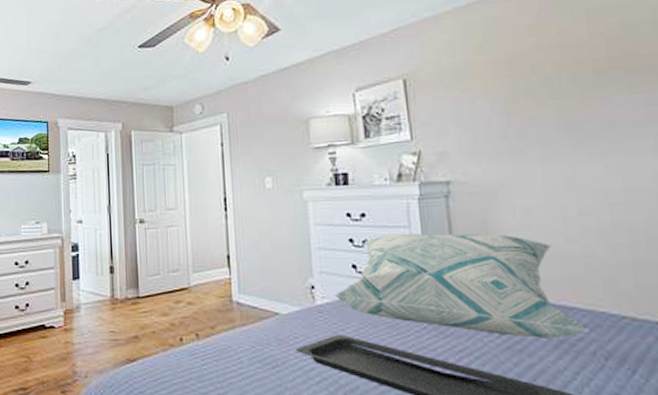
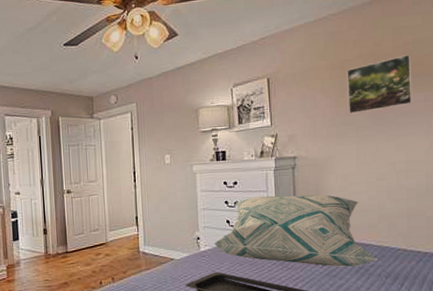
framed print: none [519,42,627,124] -> present [347,54,413,114]

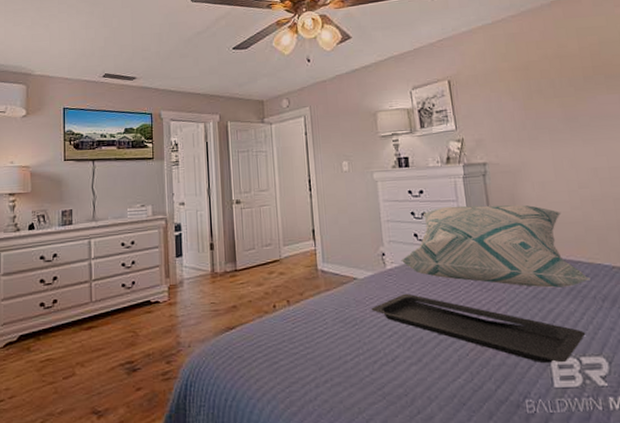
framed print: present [347,54,413,114] -> none [532,54,608,117]

